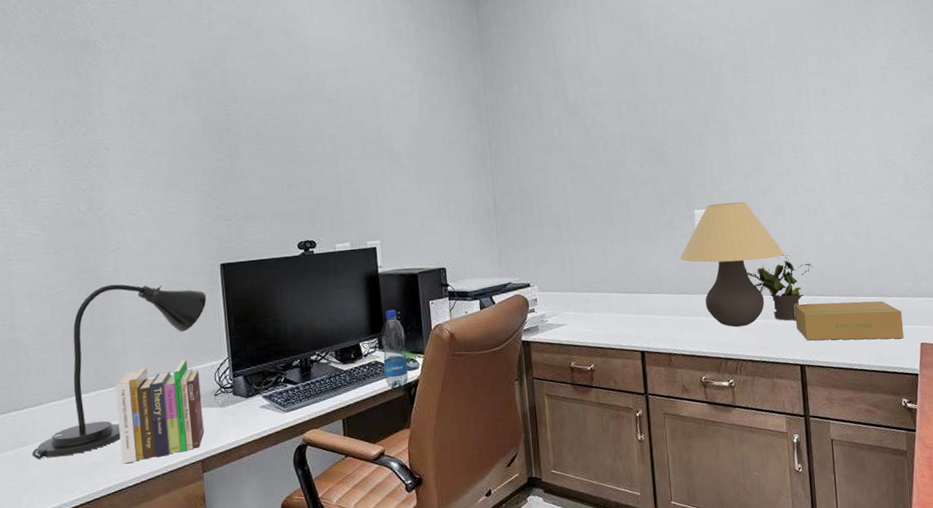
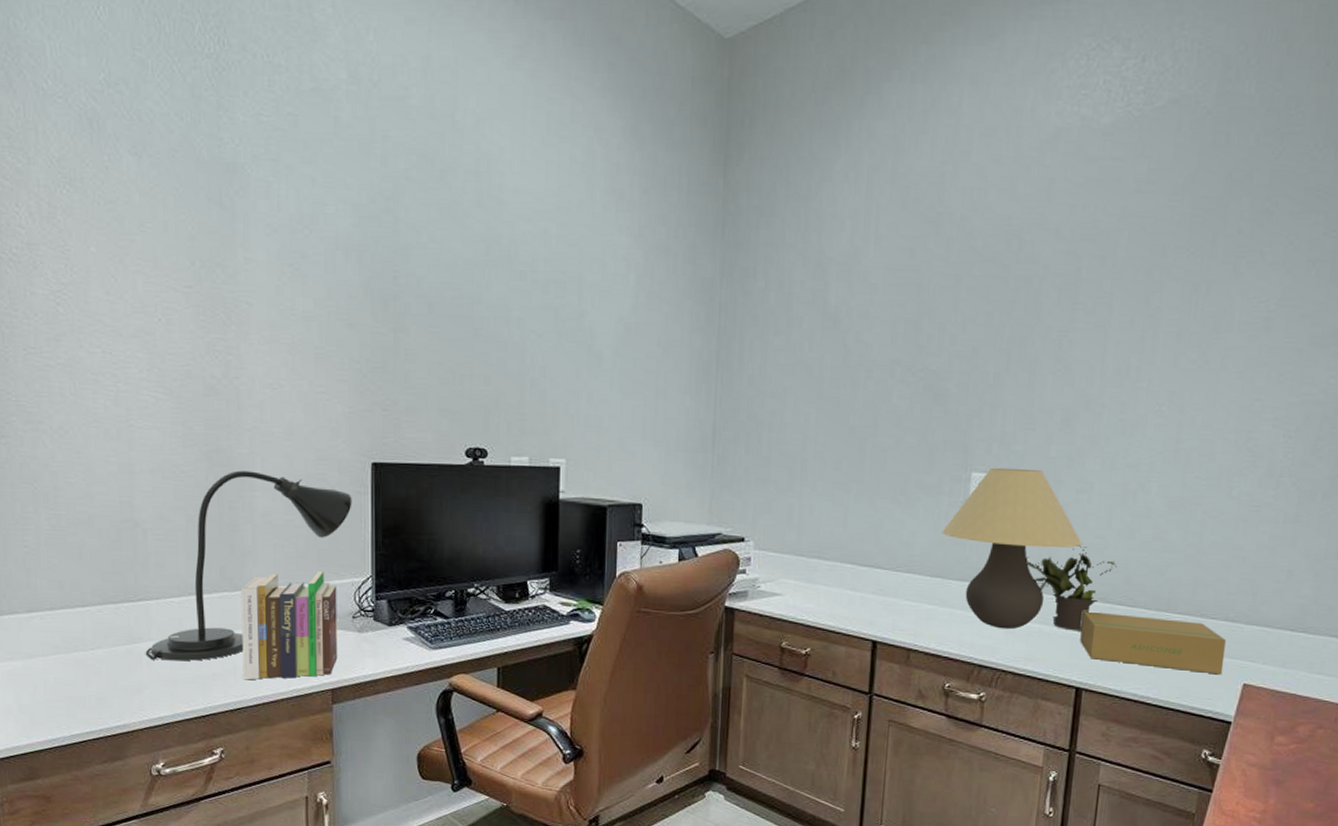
bottle: present [381,309,409,388] -> none [553,546,583,640]

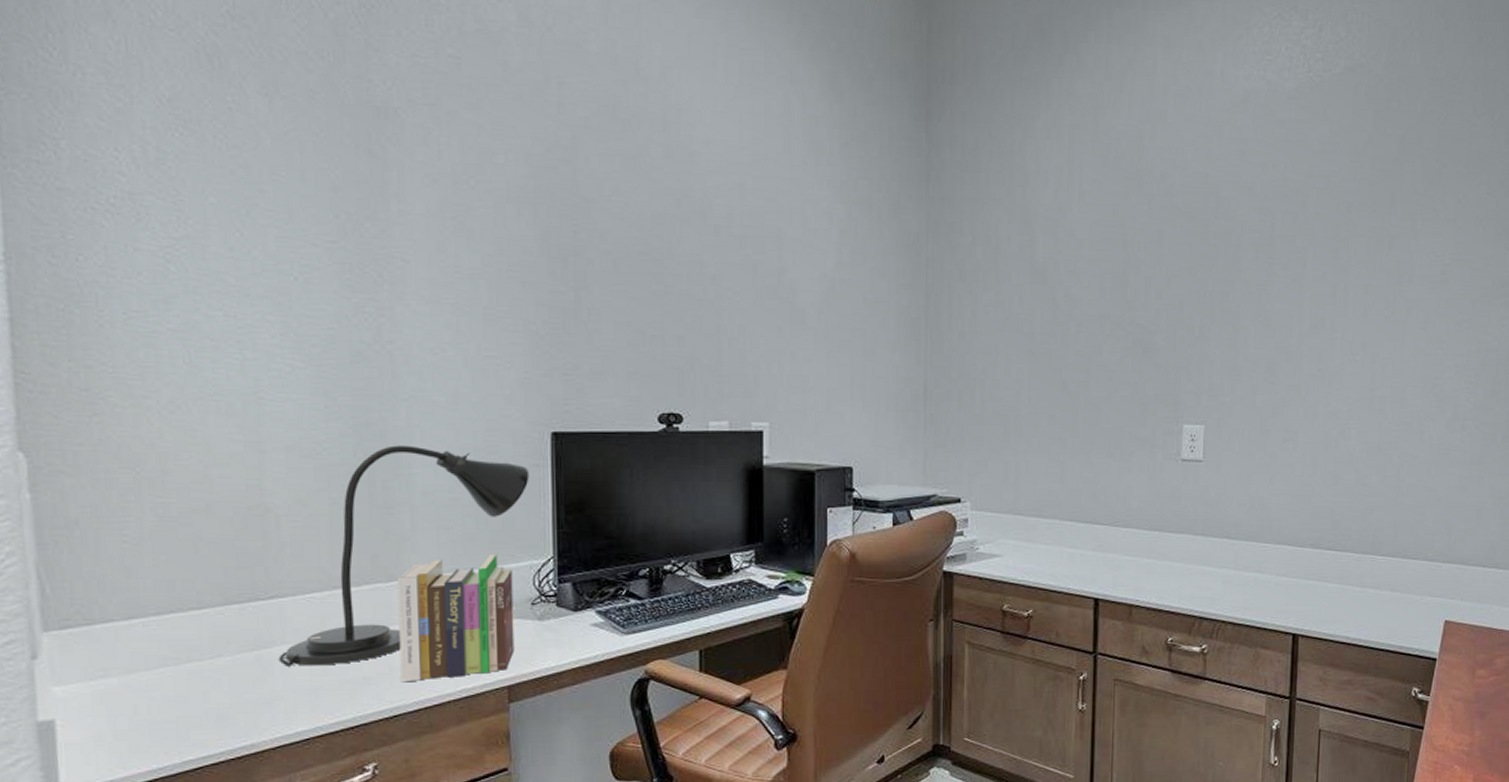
table lamp: present [941,467,1083,630] -> none [1156,419,1292,580]
potted plant: present [1025,545,1117,632] -> none [1239,493,1324,578]
box: present [1080,611,1226,675] -> none [1294,557,1427,613]

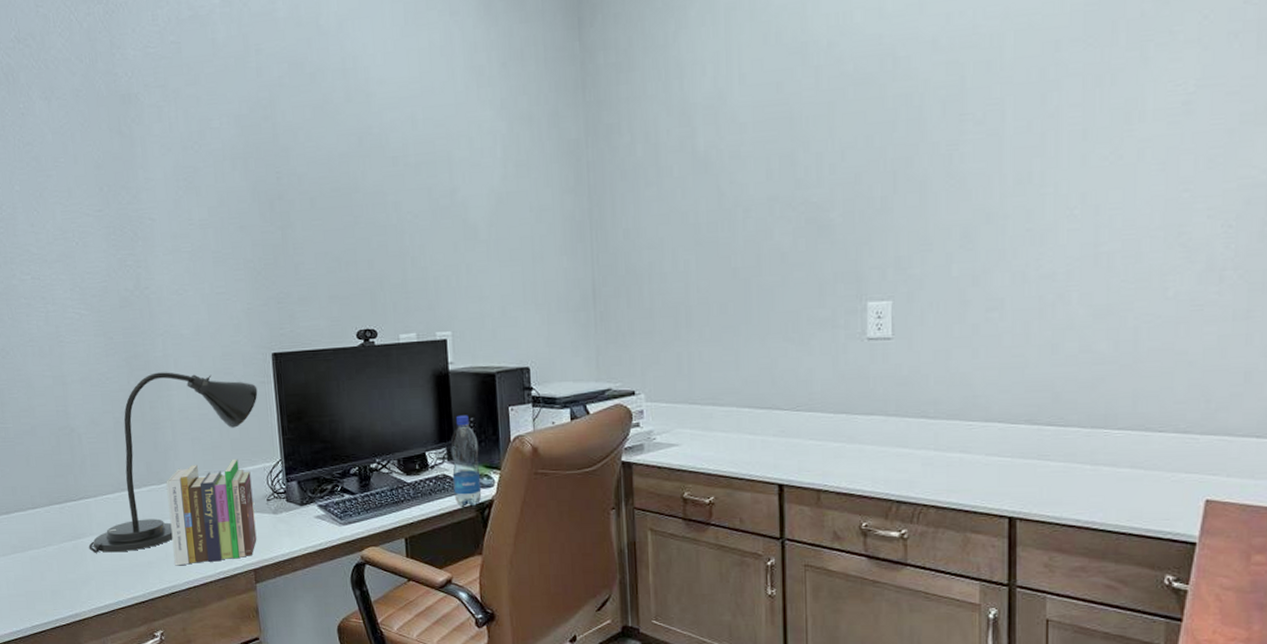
bottle: none [759,515,791,616] -> present [450,415,482,507]

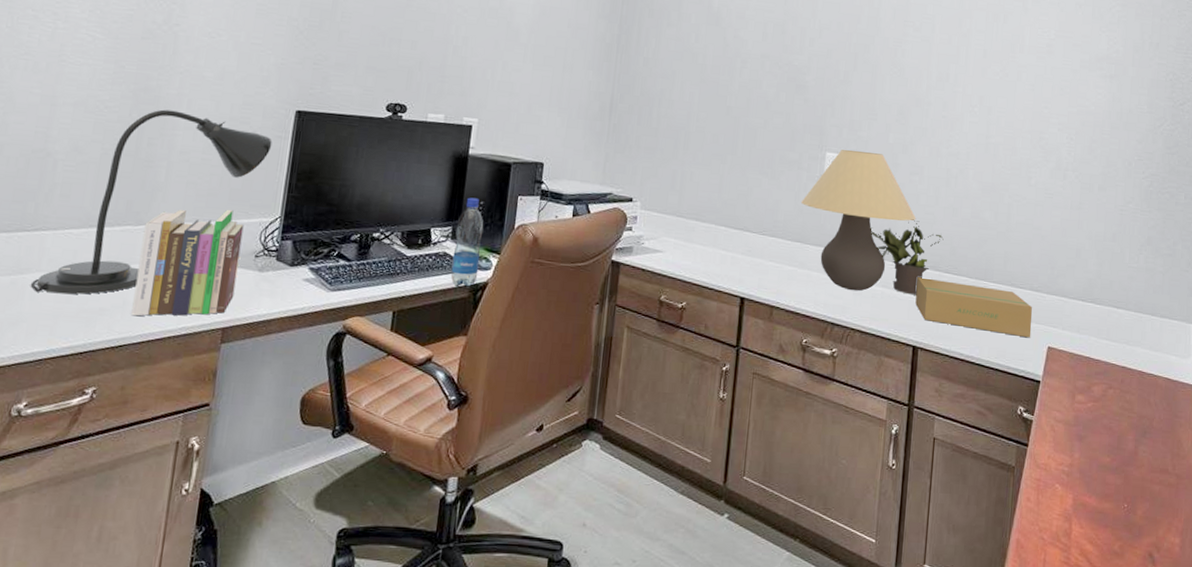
table lamp: none [840,292,1000,462] -> present [800,149,916,291]
potted plant: none [937,366,1041,458] -> present [870,219,944,295]
box: none [1008,435,1180,492] -> present [915,277,1033,338]

